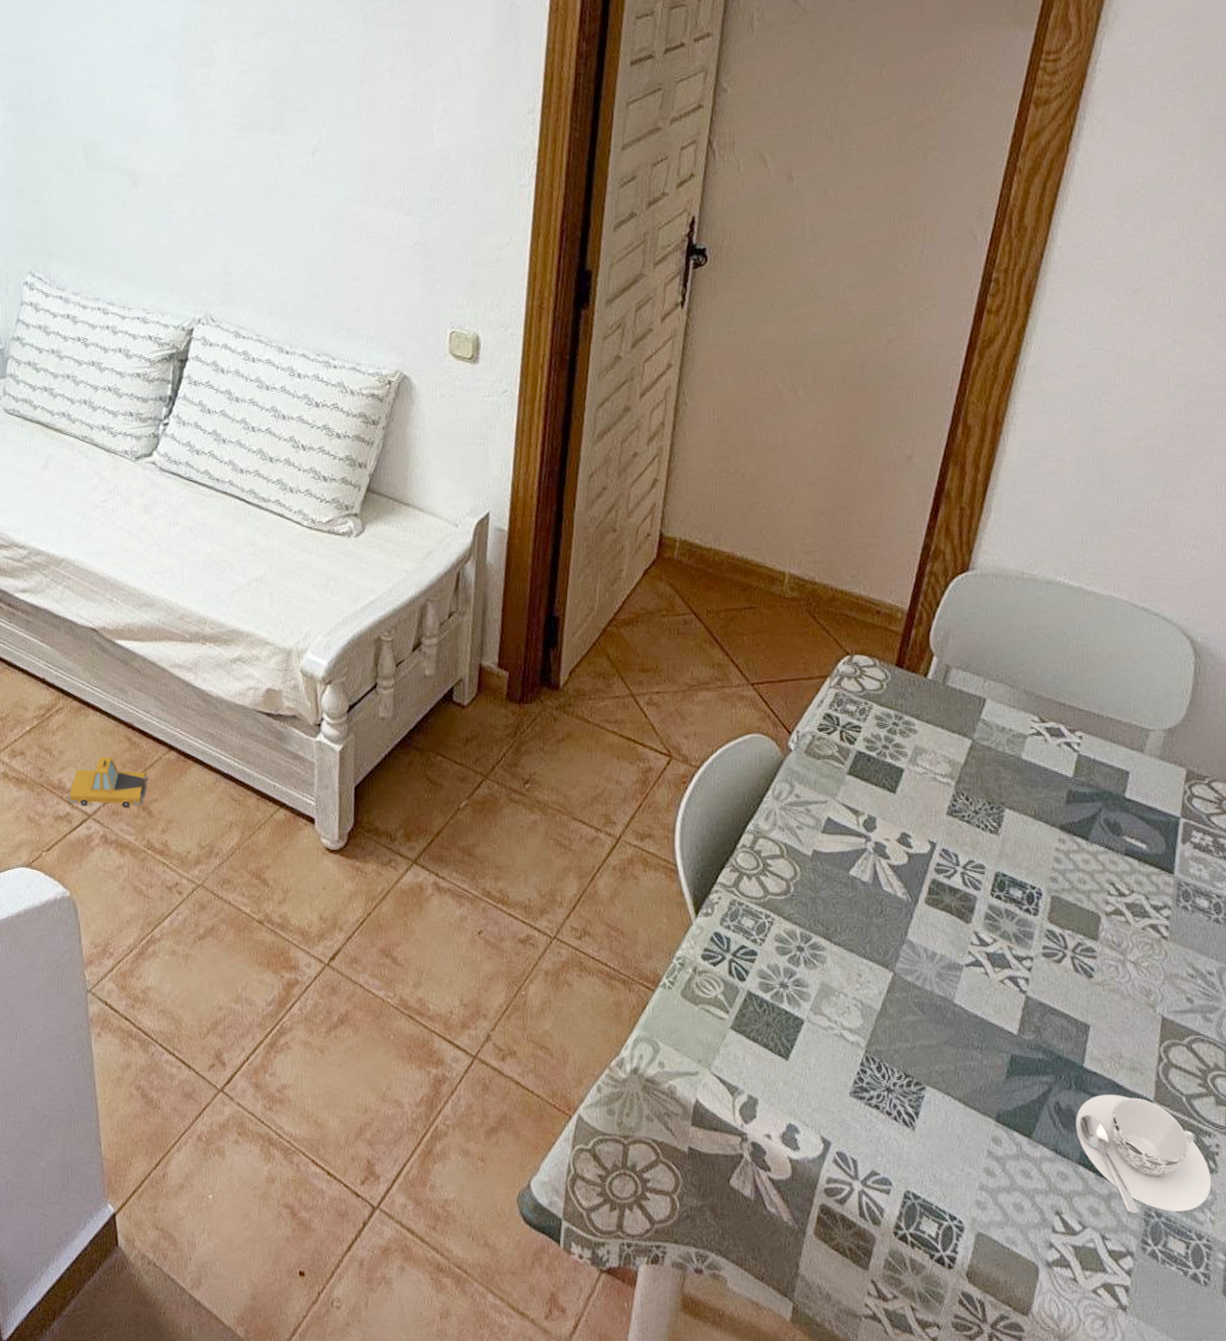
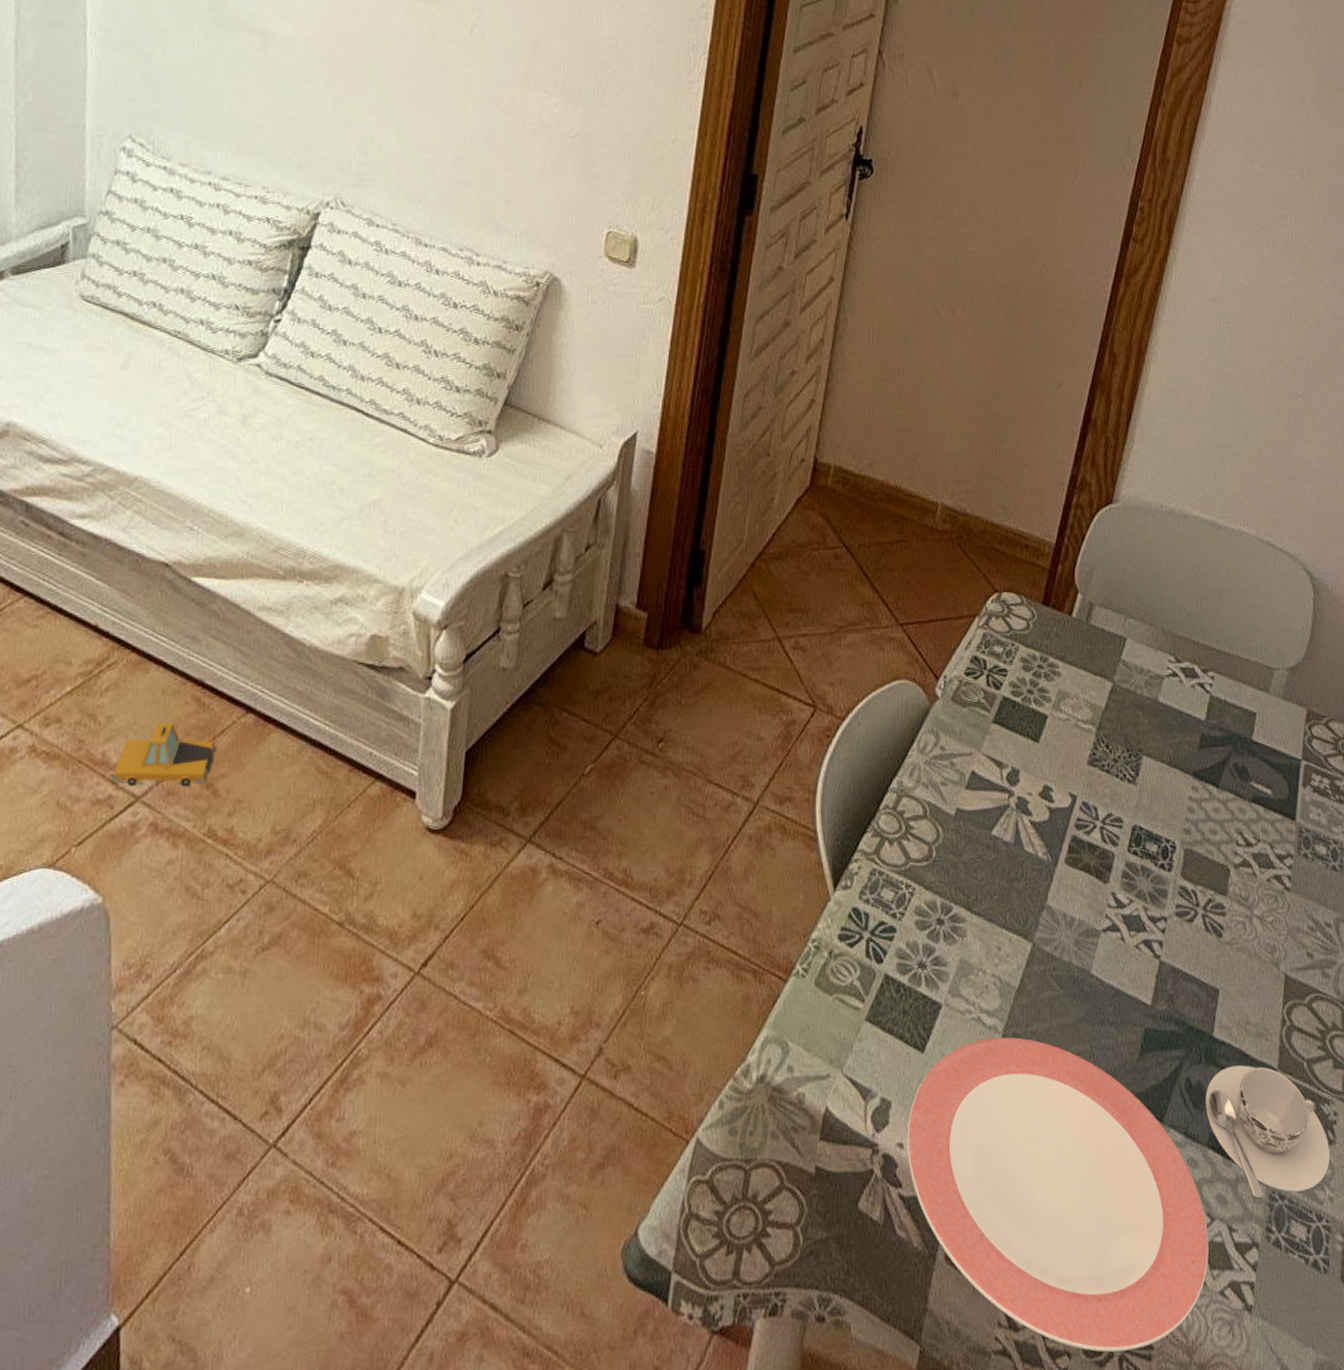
plate: none [774,1052,1081,1330] -> present [906,1037,1209,1353]

